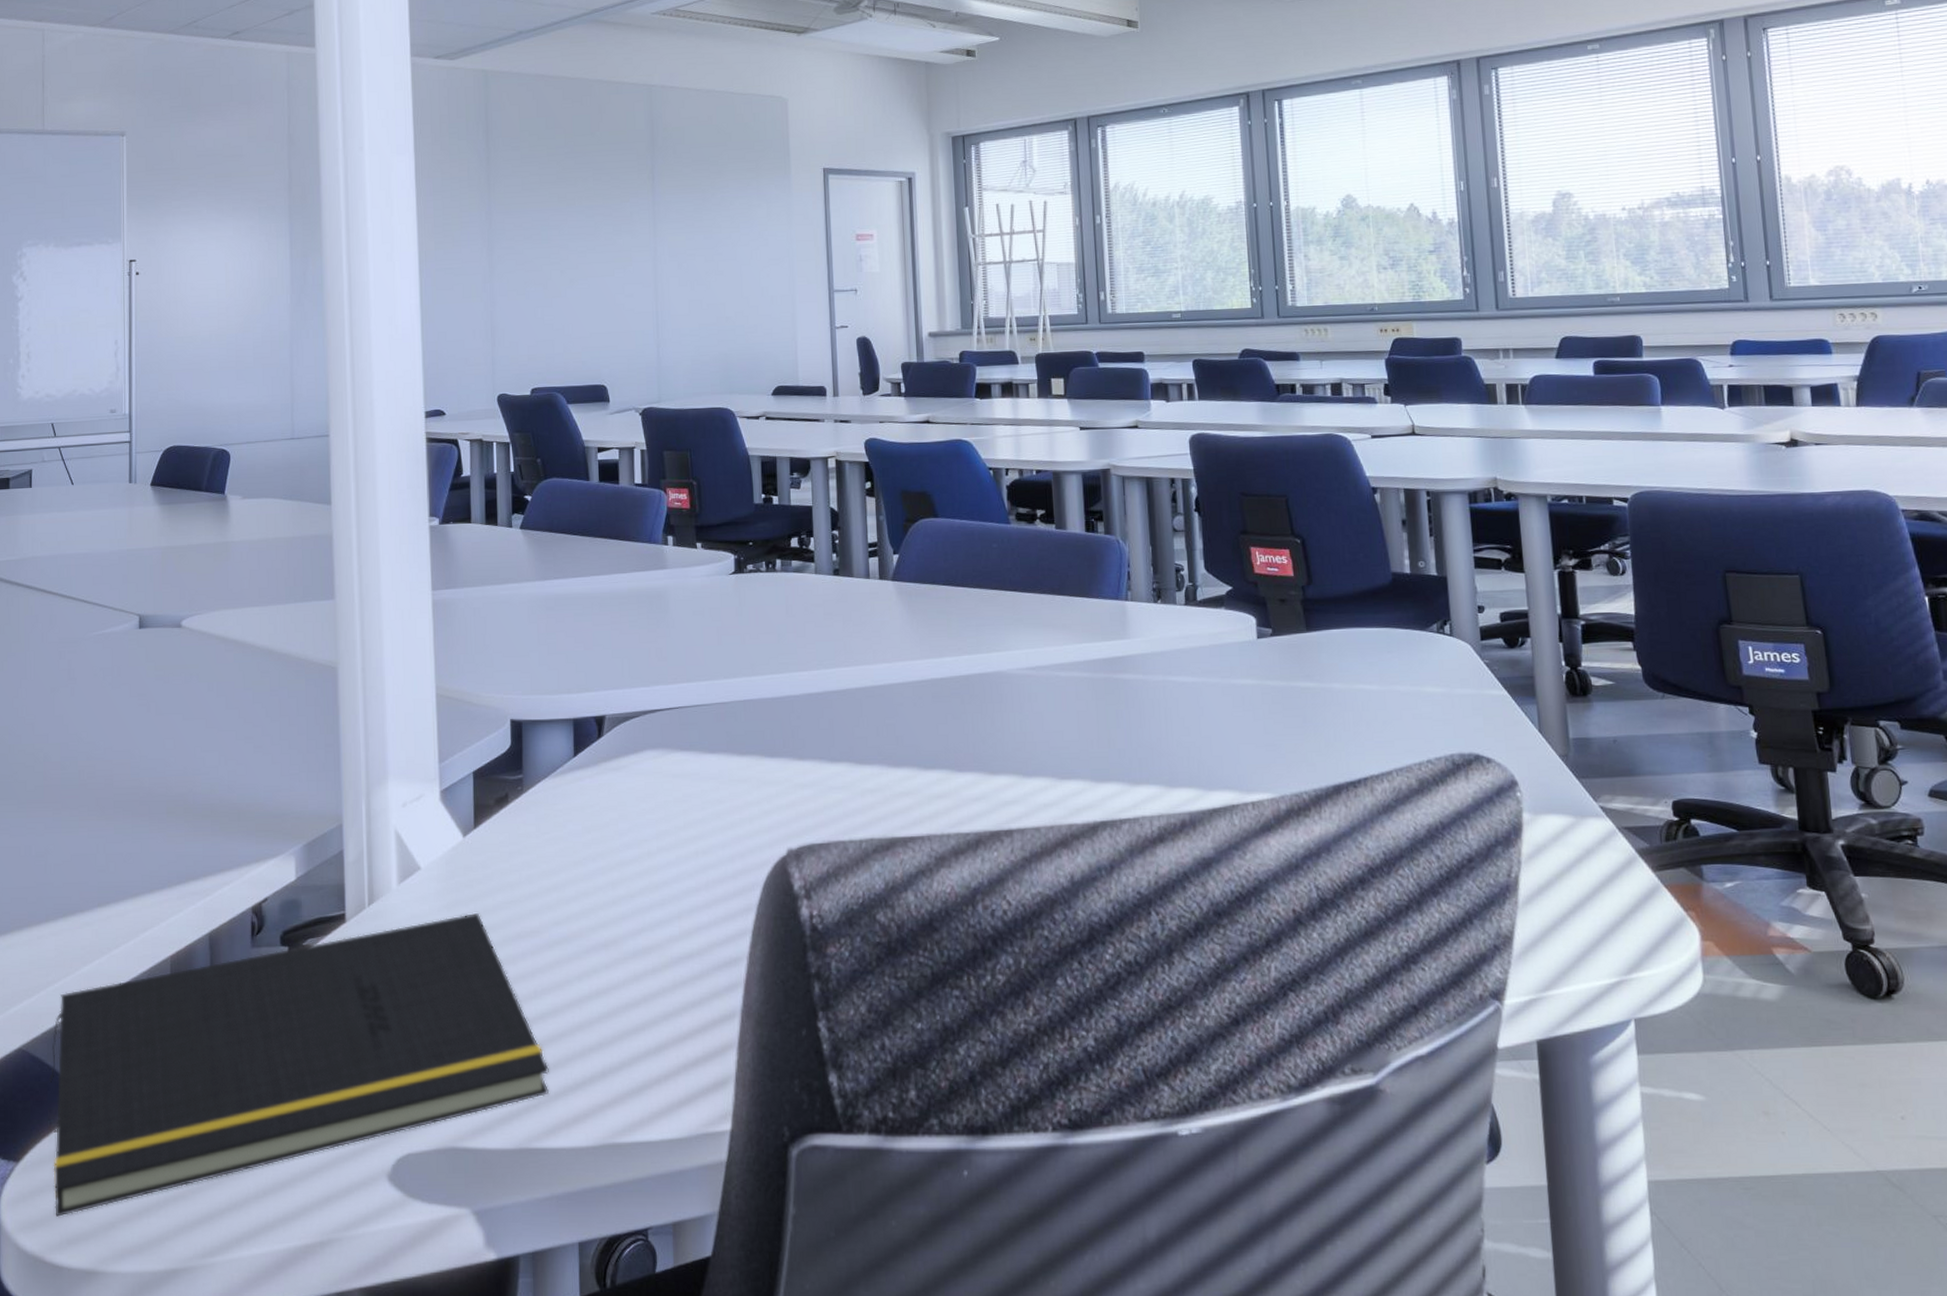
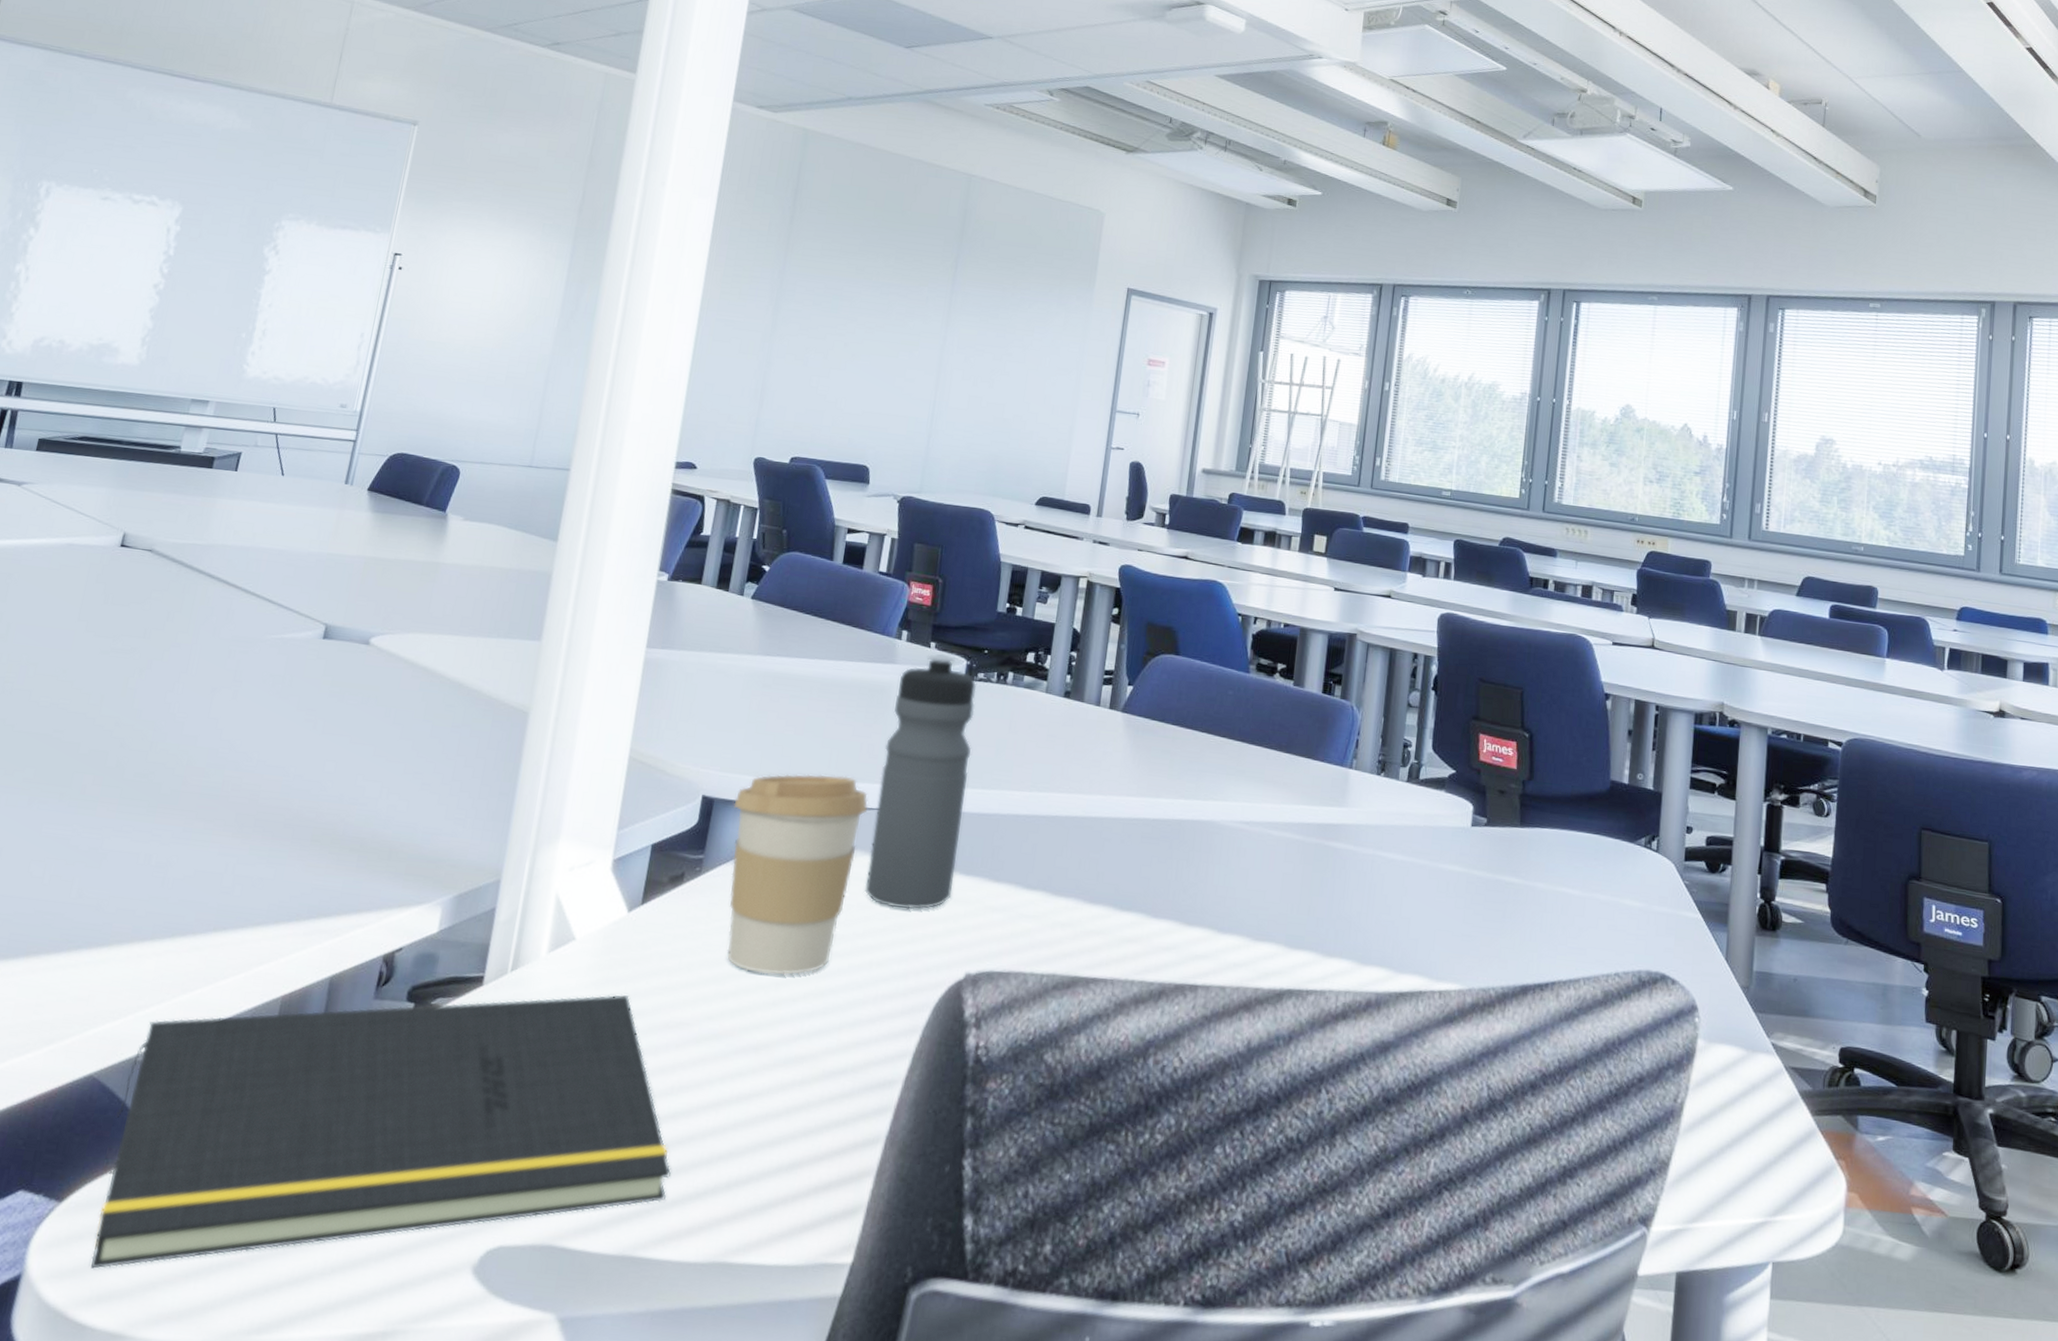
coffee cup: none [541,681,667,876] -> present [727,774,869,976]
water bottle: none [671,552,761,798] -> present [865,653,976,910]

